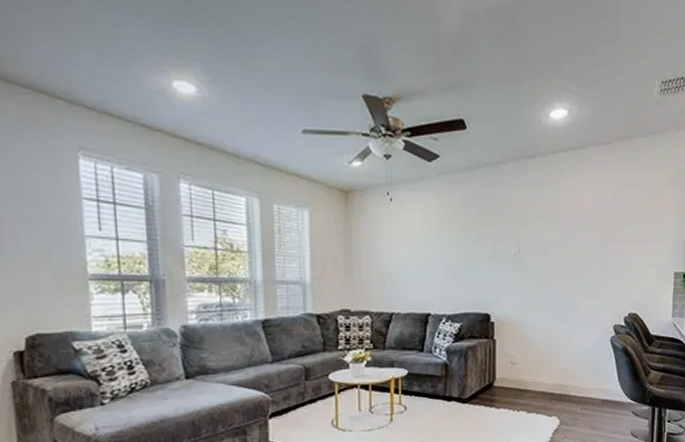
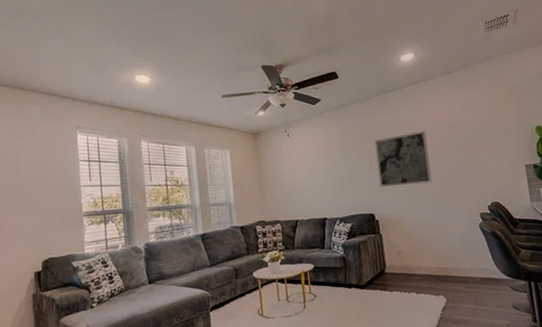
wall art: none [501,215,567,283] -> present [374,130,432,187]

